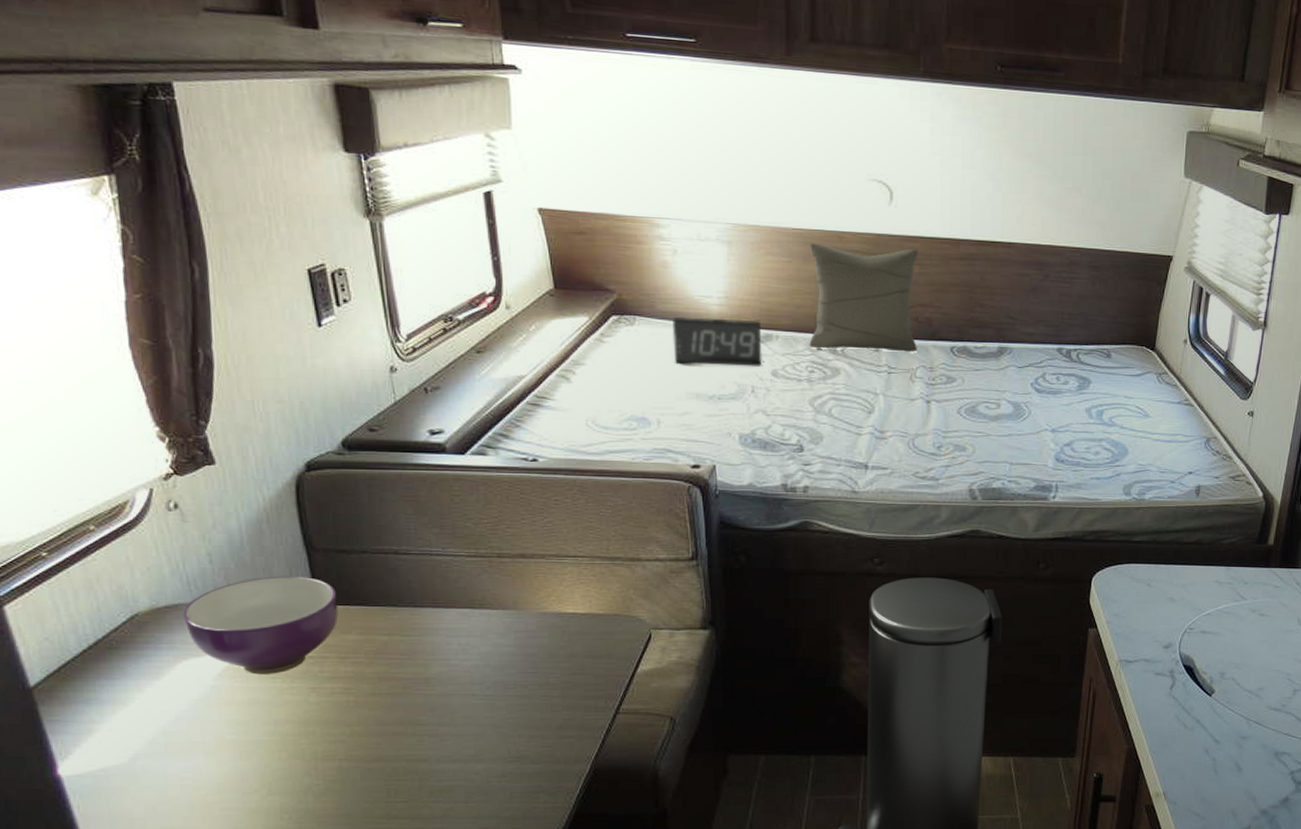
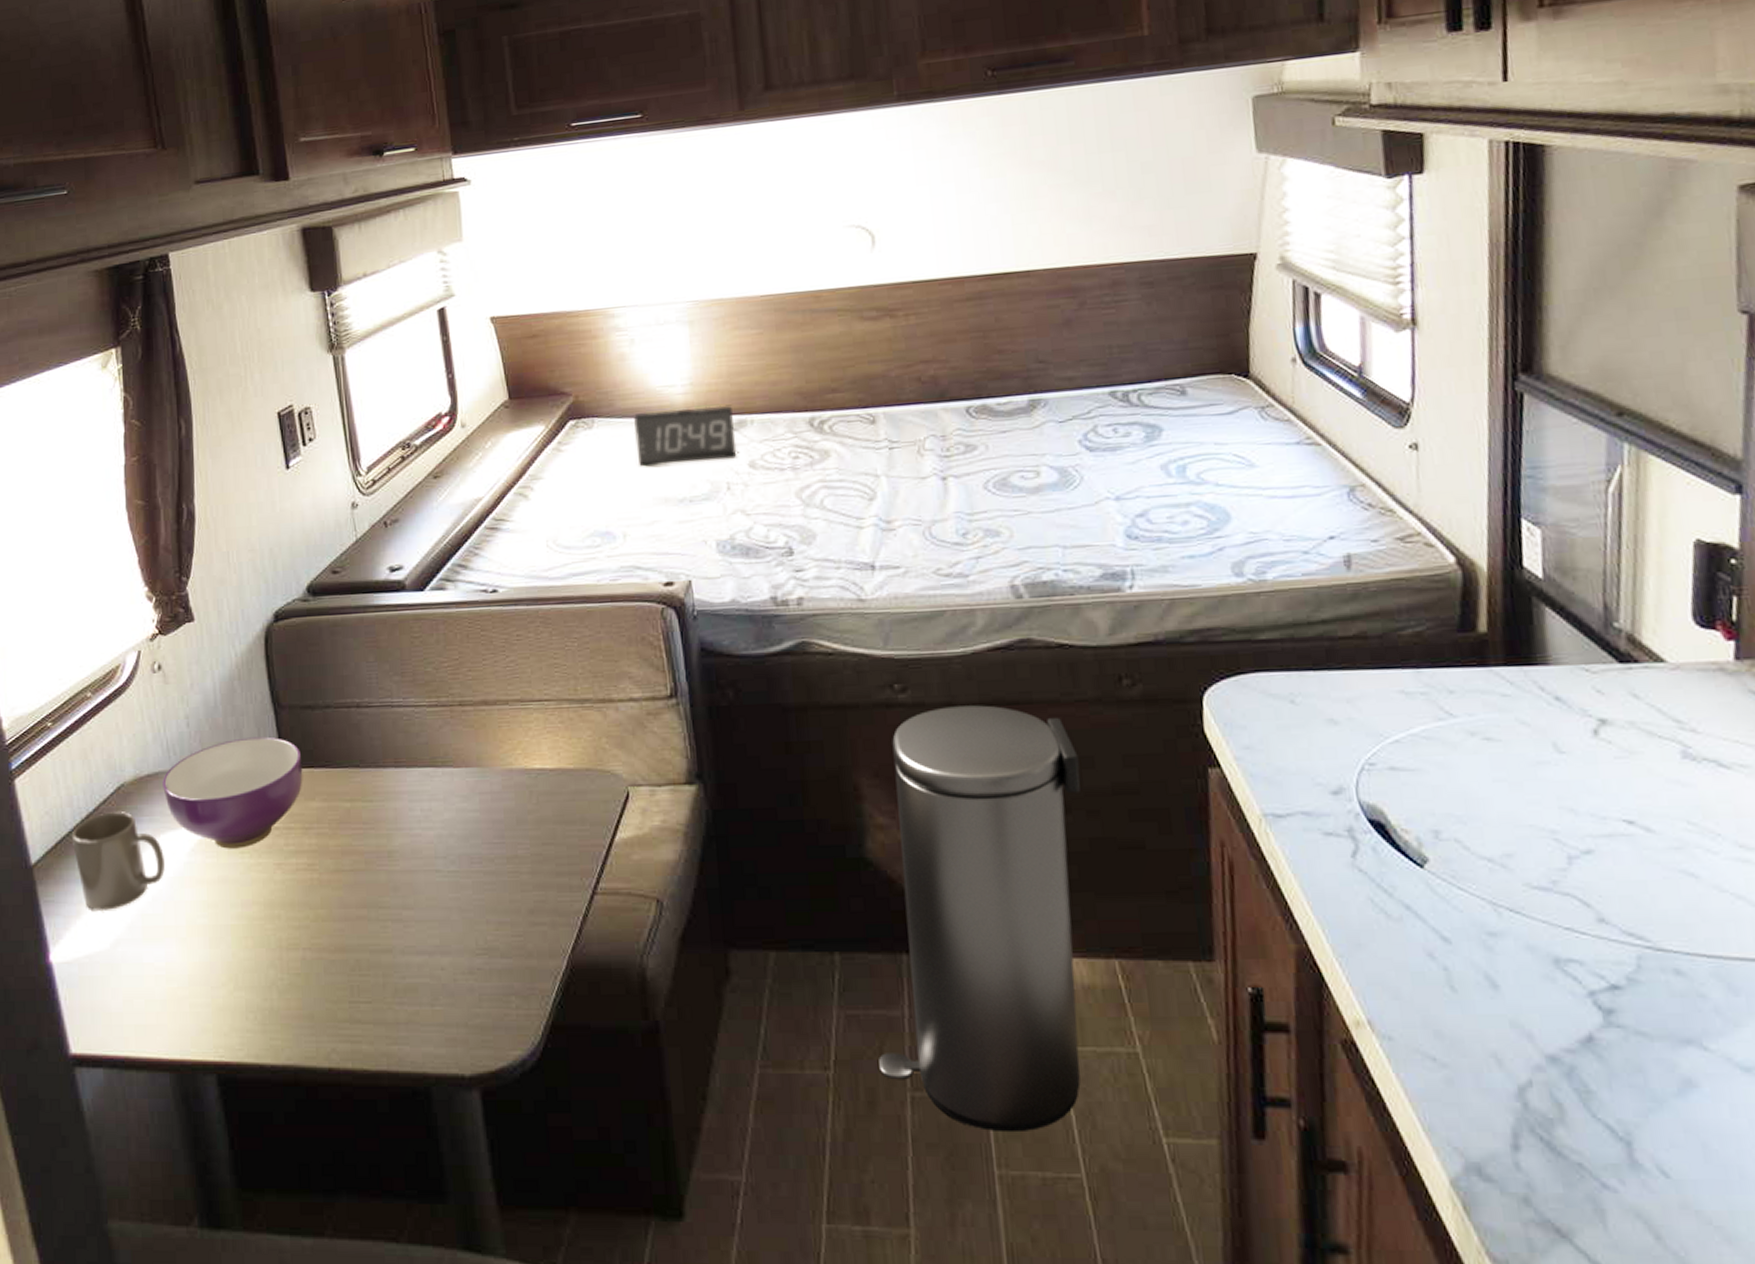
mug: none [77,638,188,729] -> present [71,810,165,910]
pillow: present [809,243,918,353] -> none [782,296,923,430]

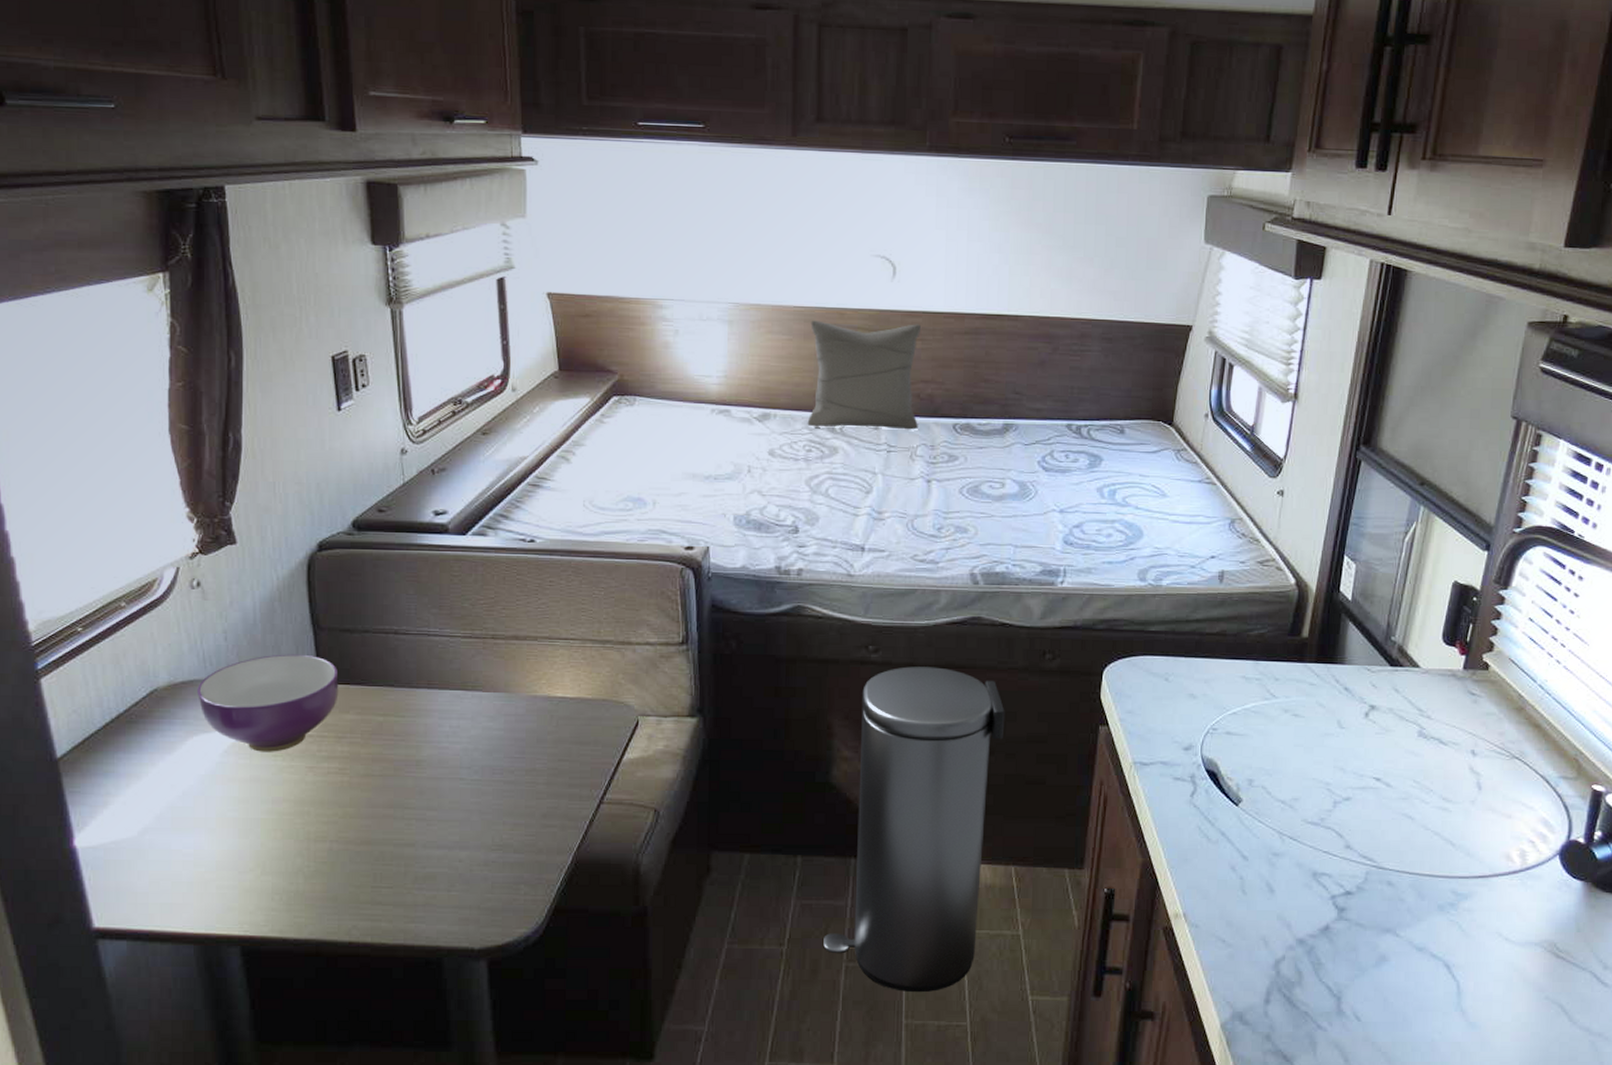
mug: present [71,810,165,910] -> none [100,712,196,802]
alarm clock: present [634,404,737,464] -> none [670,397,760,446]
pillow: none [782,296,923,430] -> present [807,320,921,430]

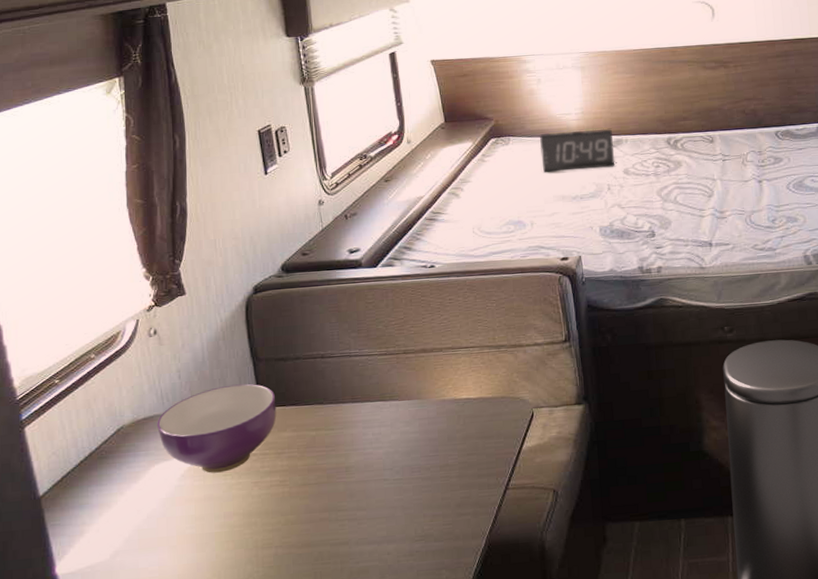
alarm clock: none [670,397,760,446] -> present [540,128,615,171]
pillow: present [807,320,921,430] -> none [648,53,746,147]

